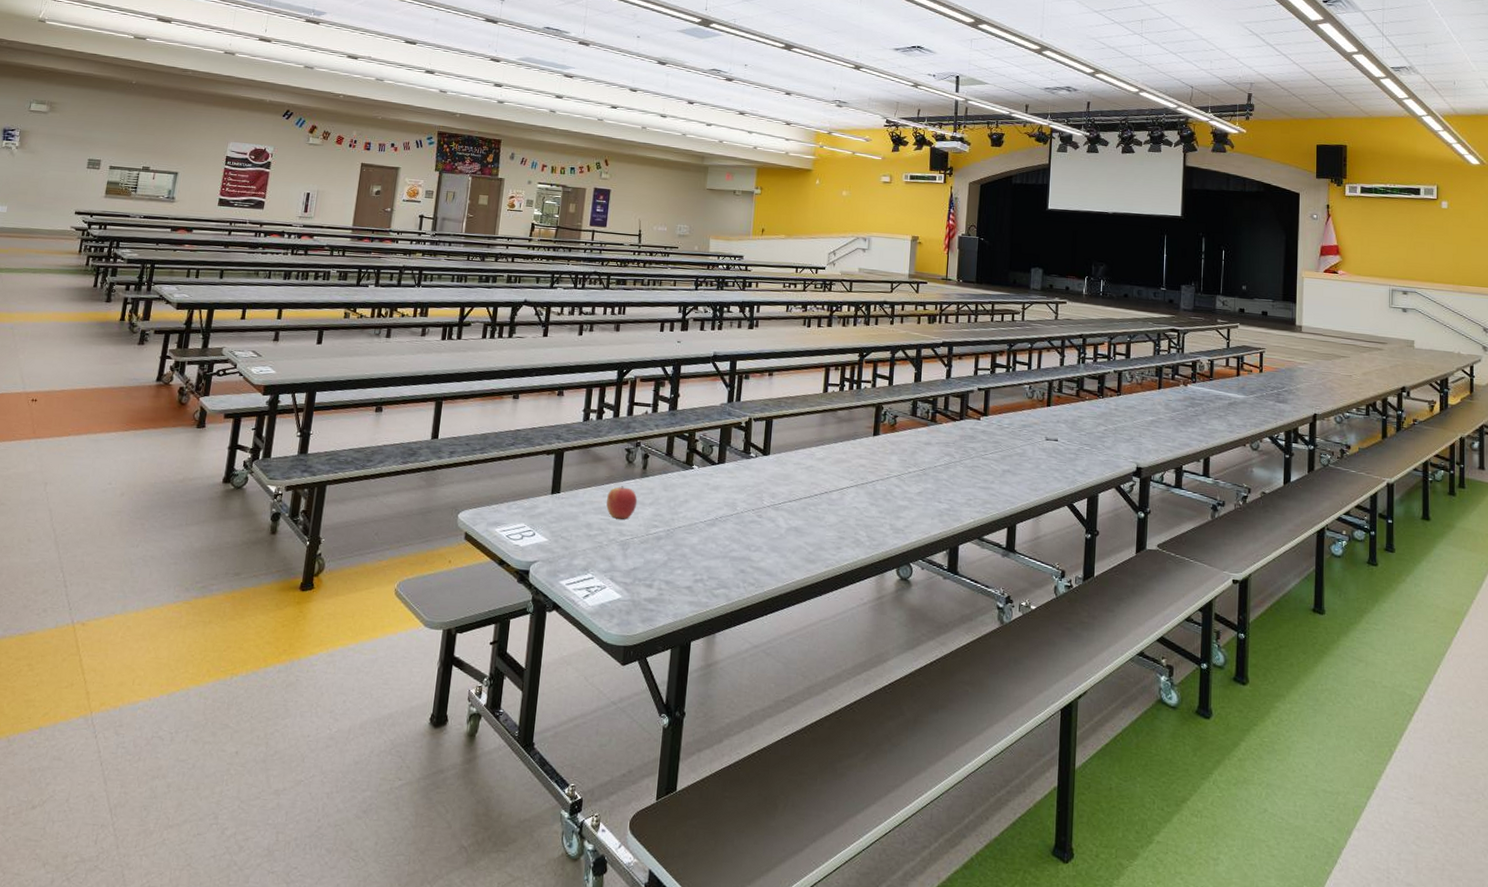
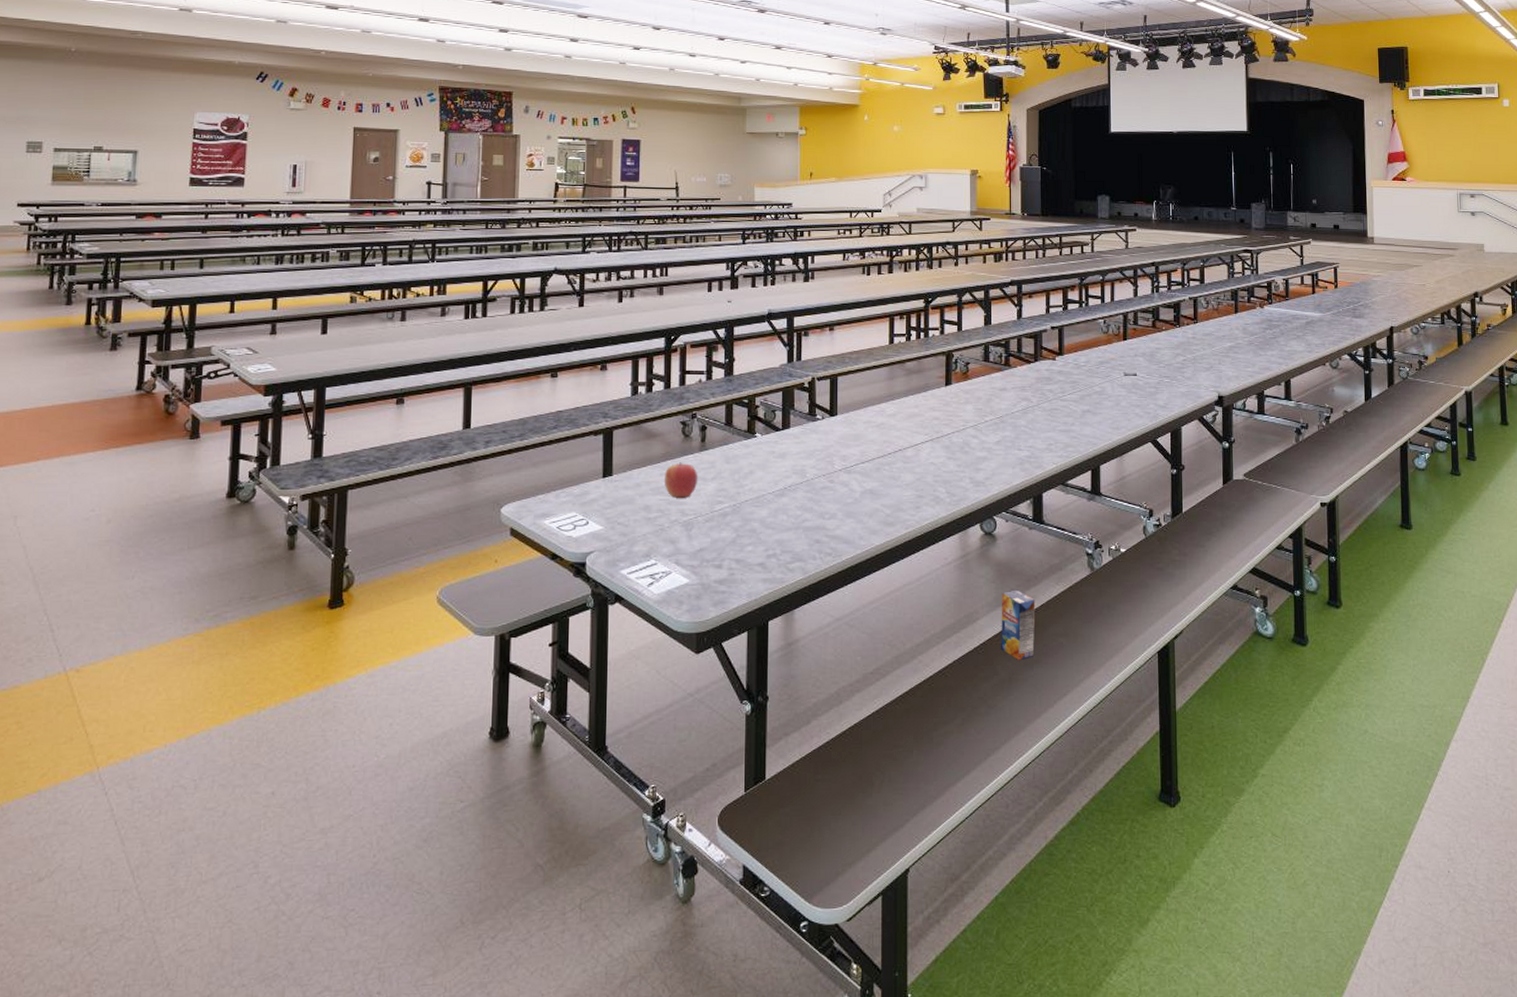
juice box: none [908,635,945,703] -> present [1001,589,1036,660]

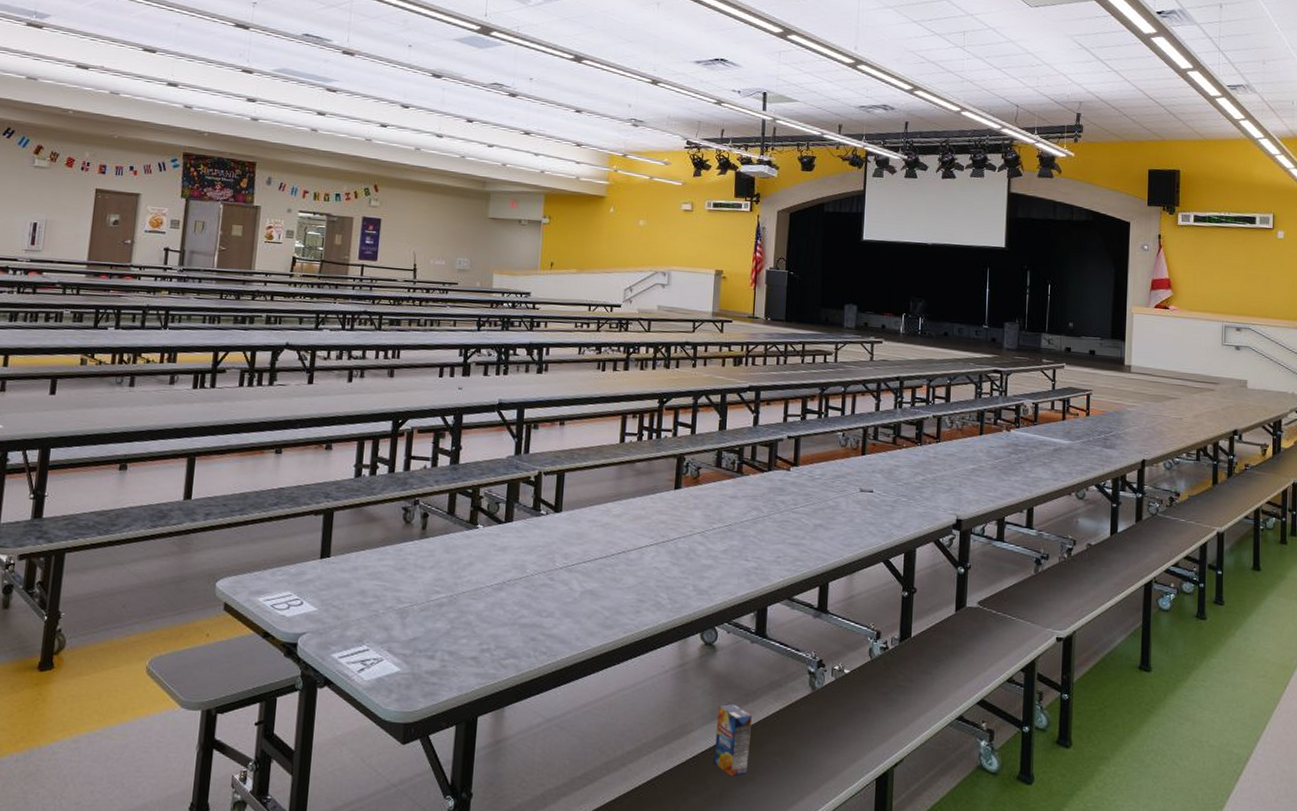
apple: present [664,462,698,498] -> none [381,548,417,585]

